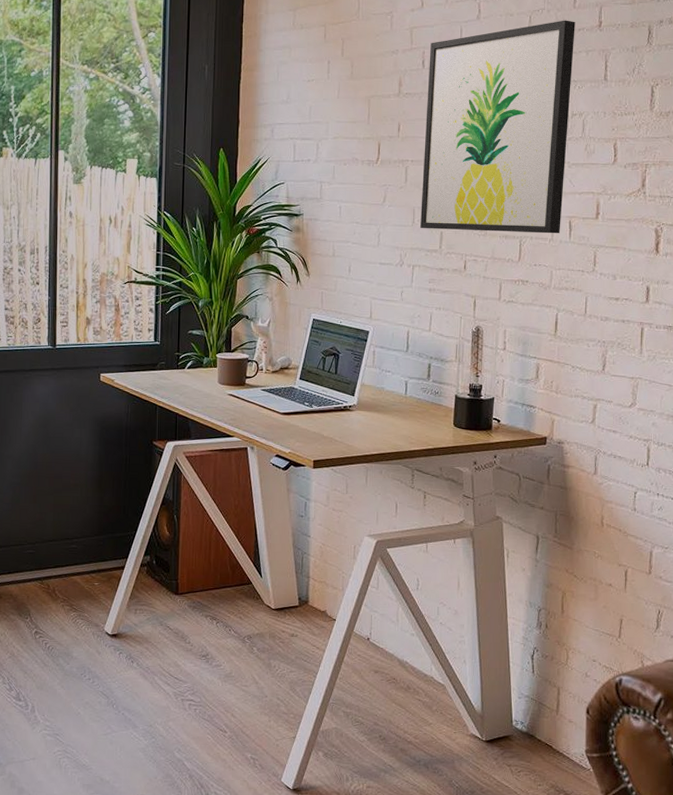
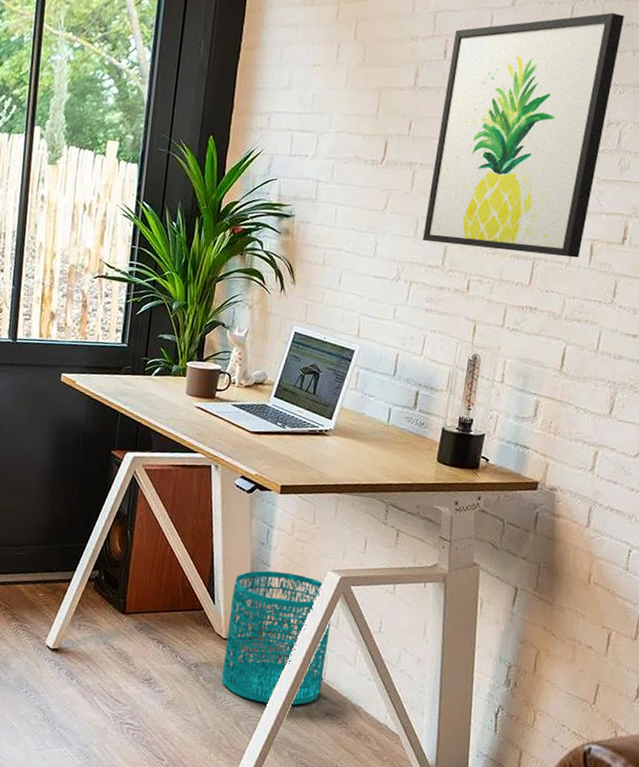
wastebasket: none [274,541,372,667] -> present [221,570,331,706]

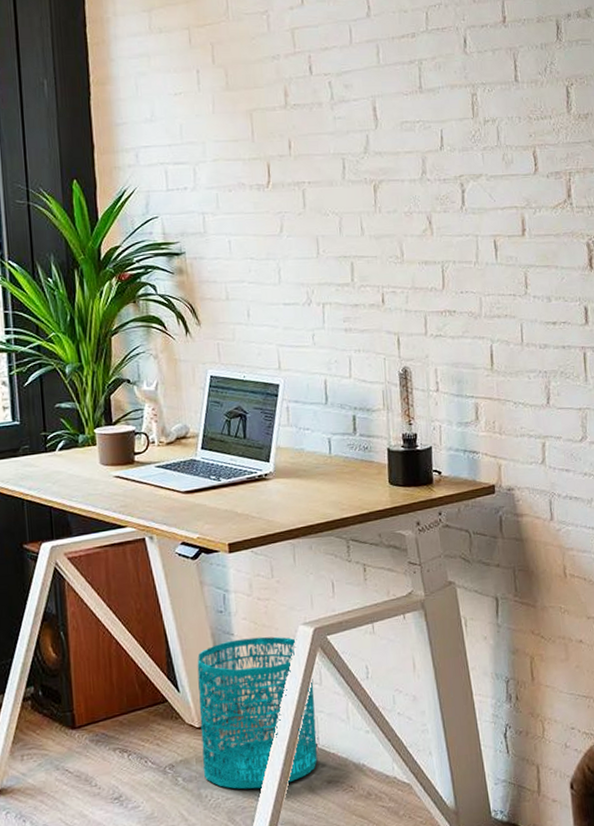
wall art: present [423,12,625,258] -> none [316,16,486,261]

